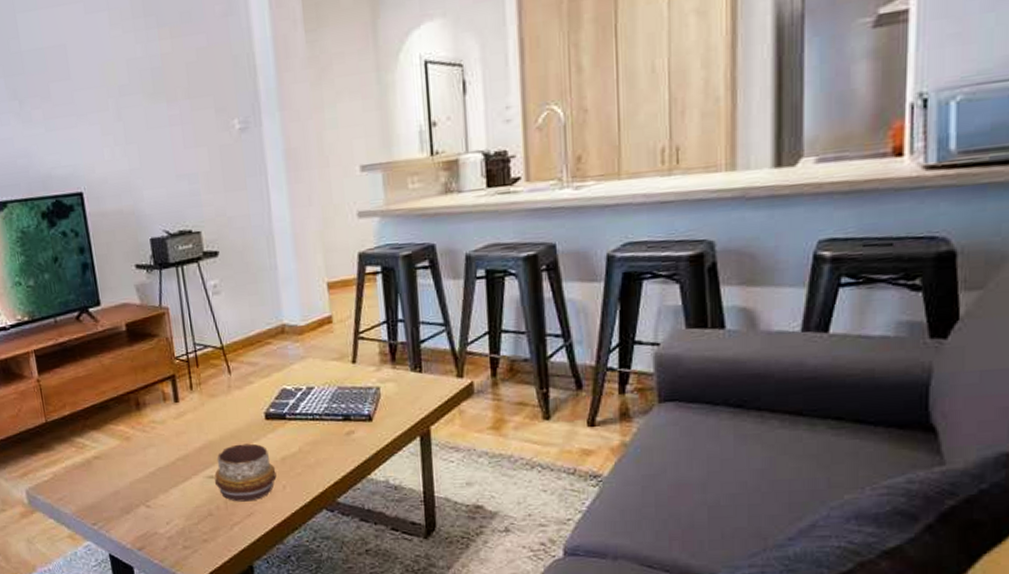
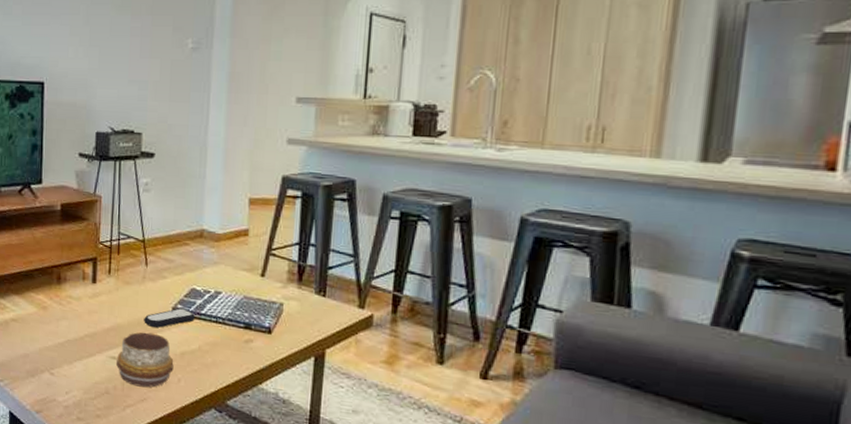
remote control: none [236,412,290,437] -> present [144,308,195,328]

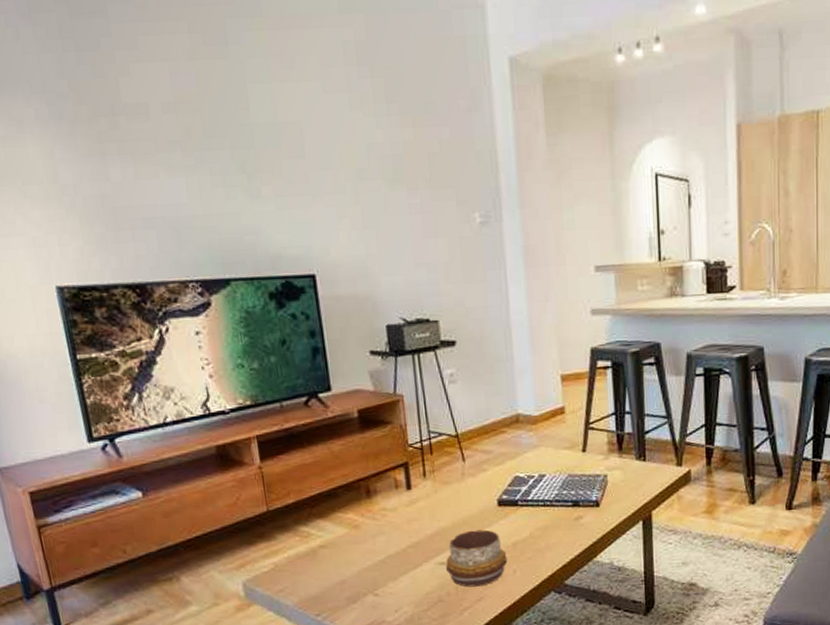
remote control: present [144,308,195,328] -> none [469,498,522,523]

